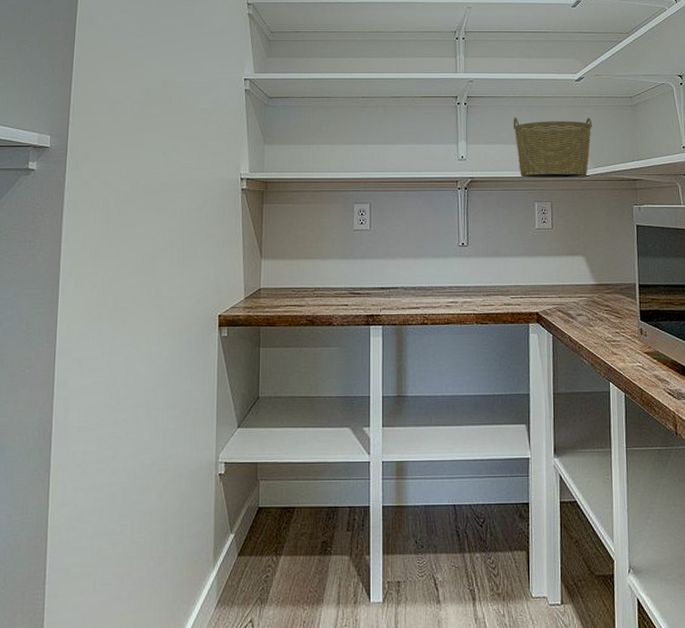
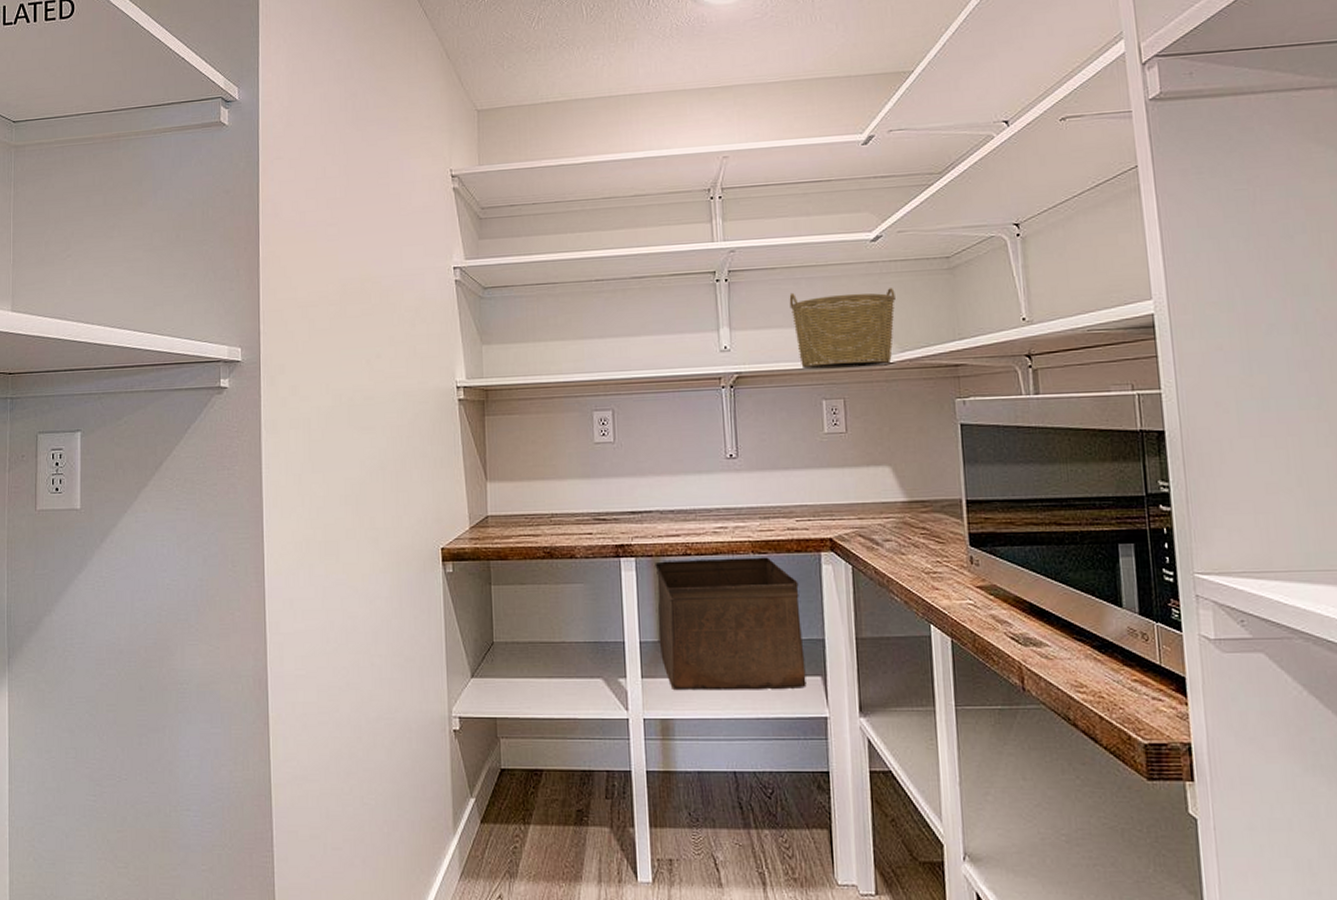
storage bin: none [398,327,514,437] -> present [655,557,807,691]

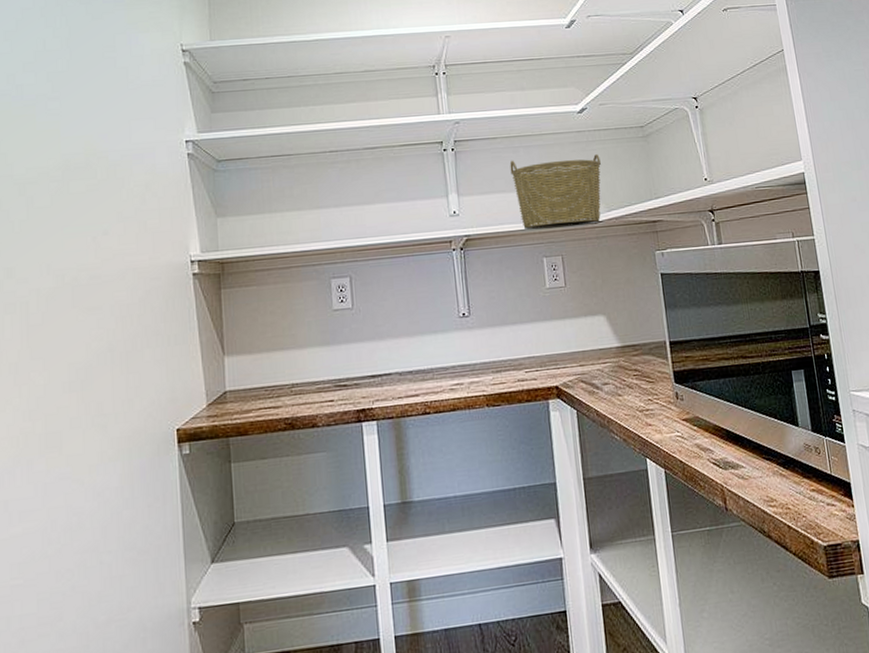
storage bin: present [655,557,807,691] -> none [396,409,542,549]

